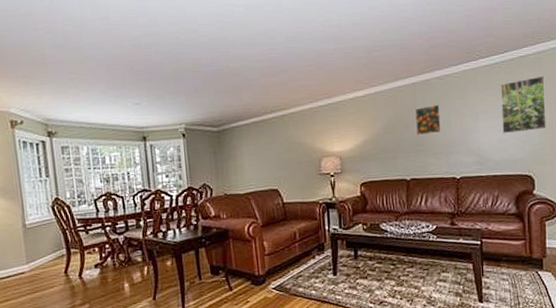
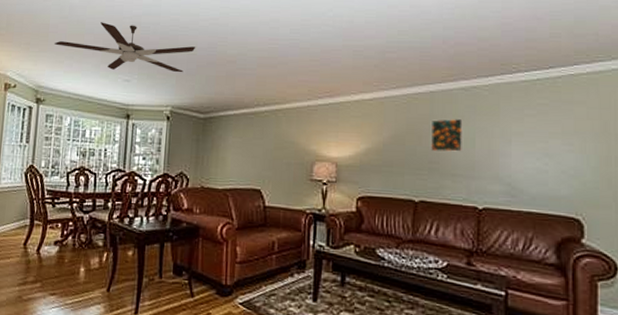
ceiling fan: none [55,47,200,95] -> present [54,22,196,73]
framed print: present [501,75,546,134] -> none [542,100,603,165]

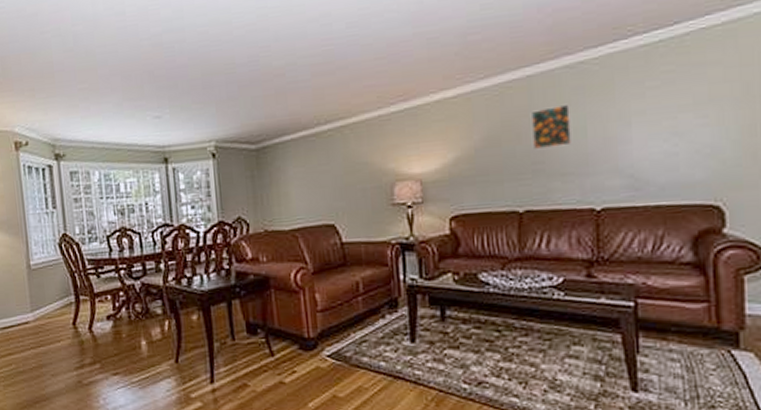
ceiling fan: present [54,22,196,73] -> none [63,47,234,107]

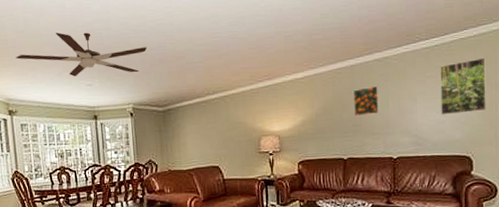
ceiling fan: none [63,47,234,107] -> present [16,32,147,77]
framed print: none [668,55,746,145] -> present [440,57,486,115]

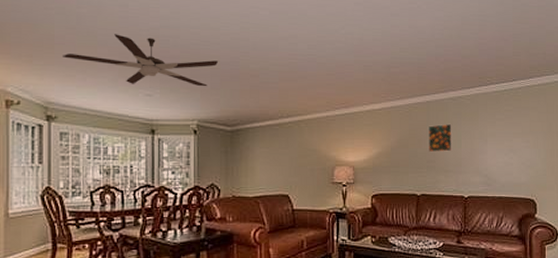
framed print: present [440,57,486,115] -> none [509,106,549,158]

